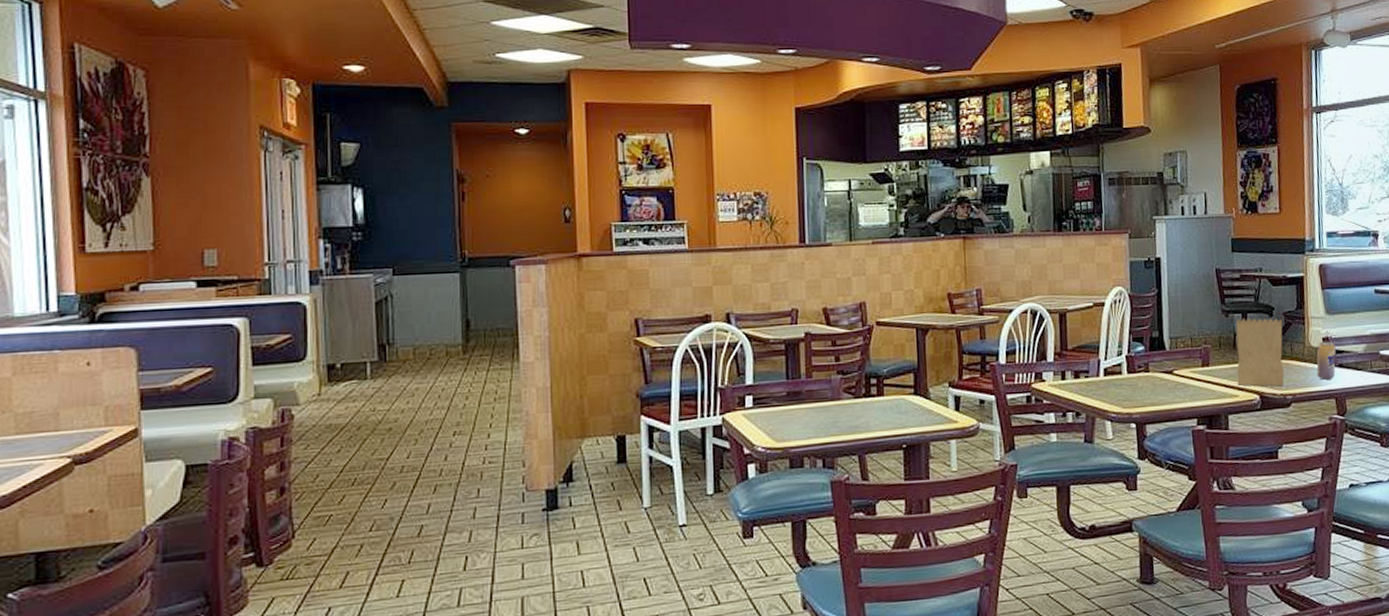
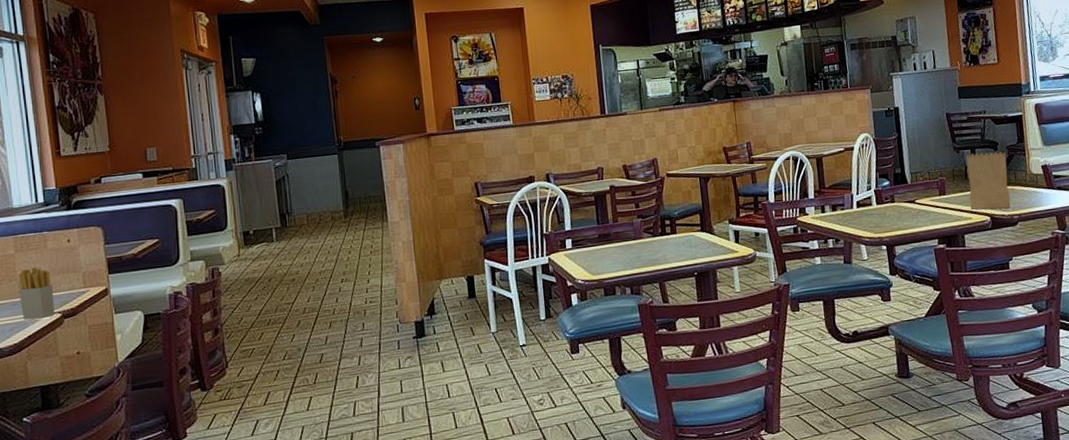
french fries: none [13,396,63,466] -> present [18,267,55,320]
pop: present [1316,341,1336,380] -> none [1037,168,1055,201]

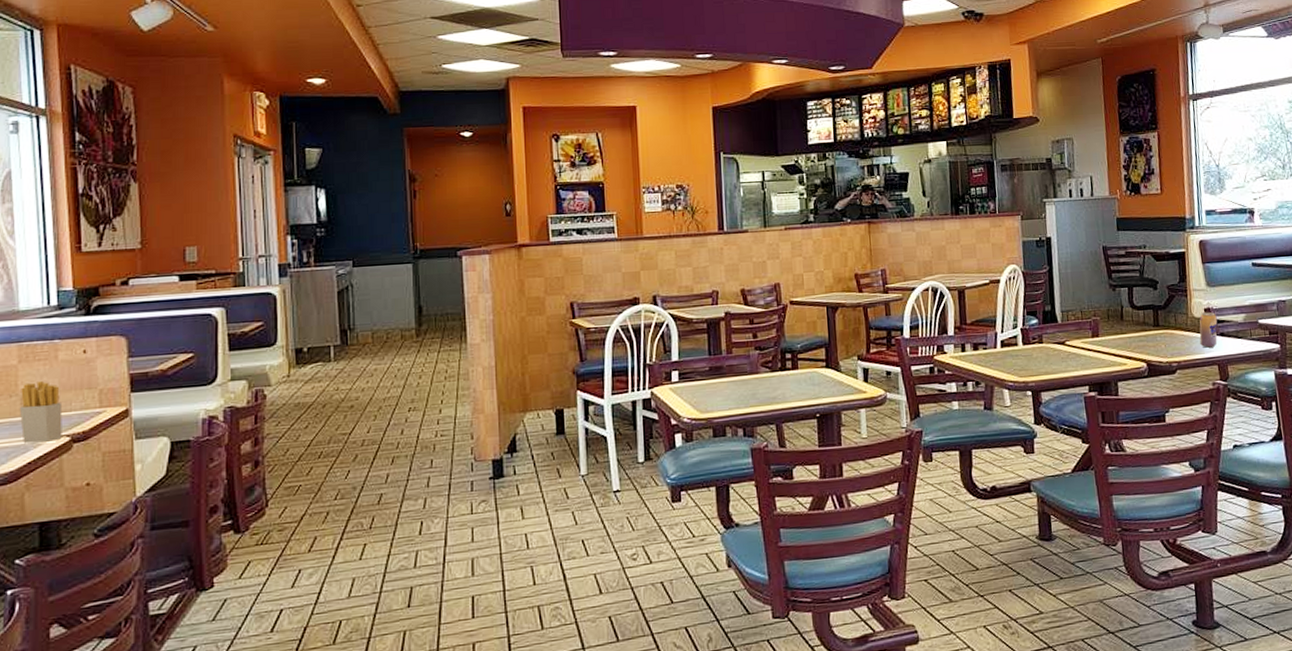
paper bag: present [966,151,1011,210] -> none [1122,291,1169,355]
pop: none [1037,168,1055,201] -> present [1199,311,1218,348]

